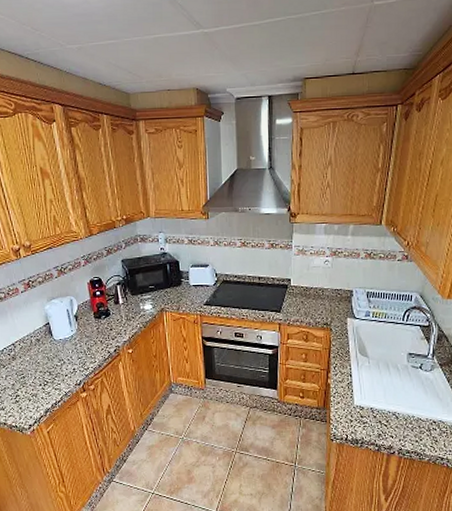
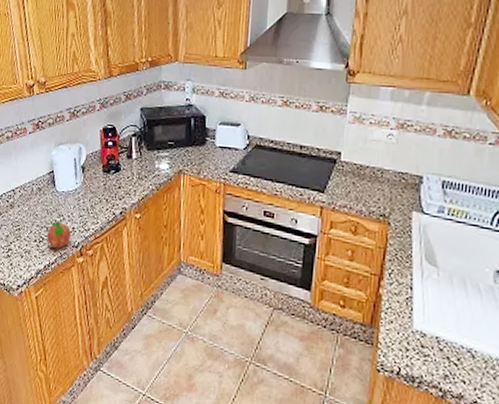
fruit: none [51,365,72,388] -> present [47,221,71,249]

